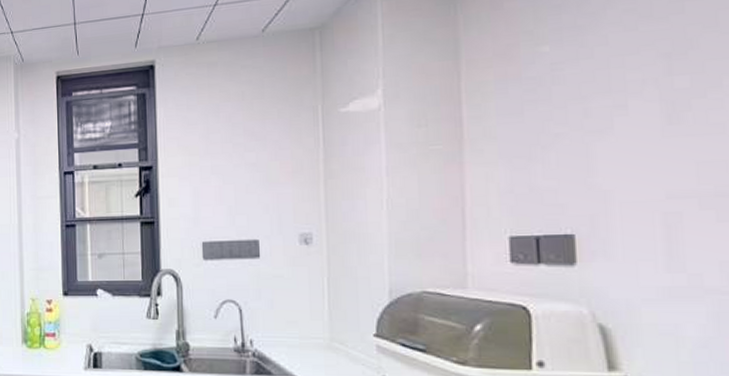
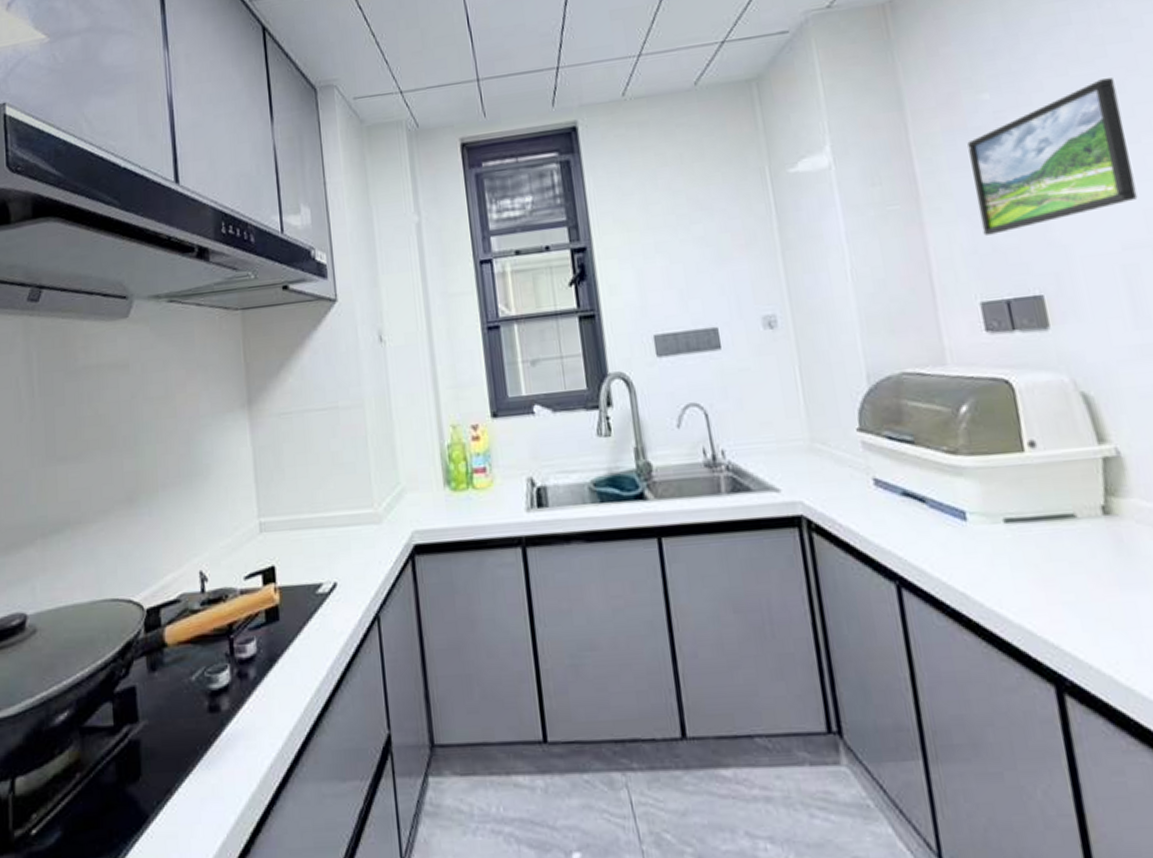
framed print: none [519,34,693,177] -> present [967,78,1138,236]

